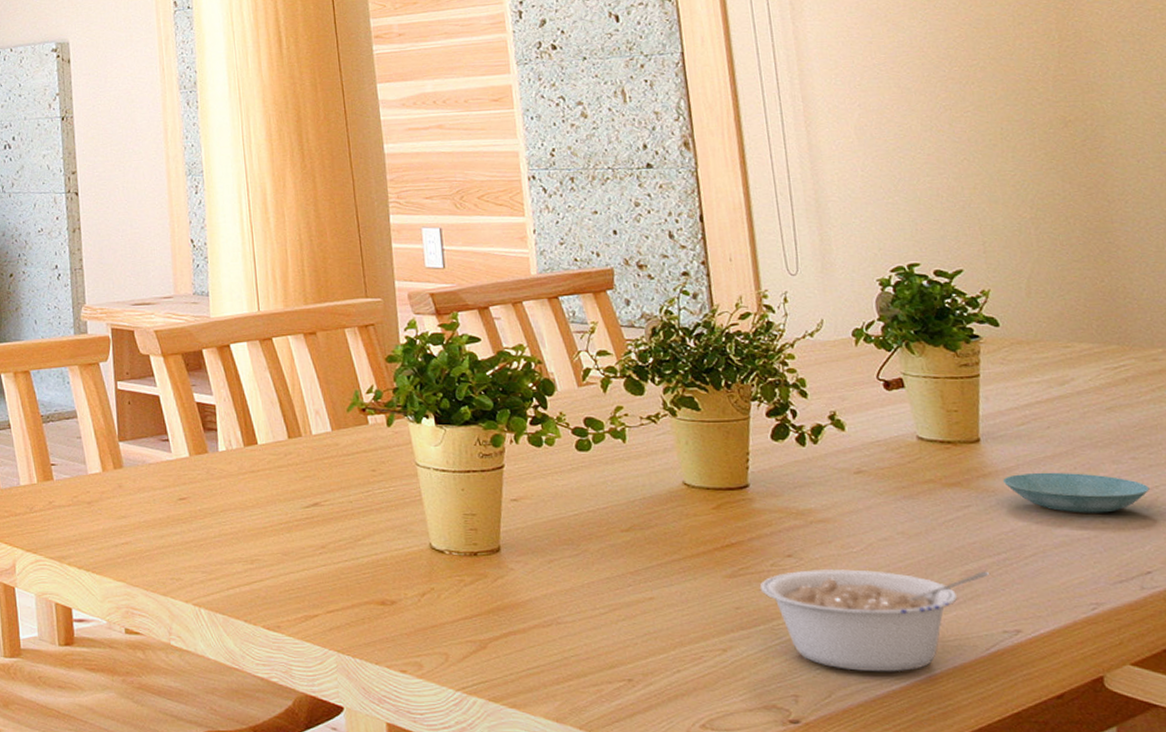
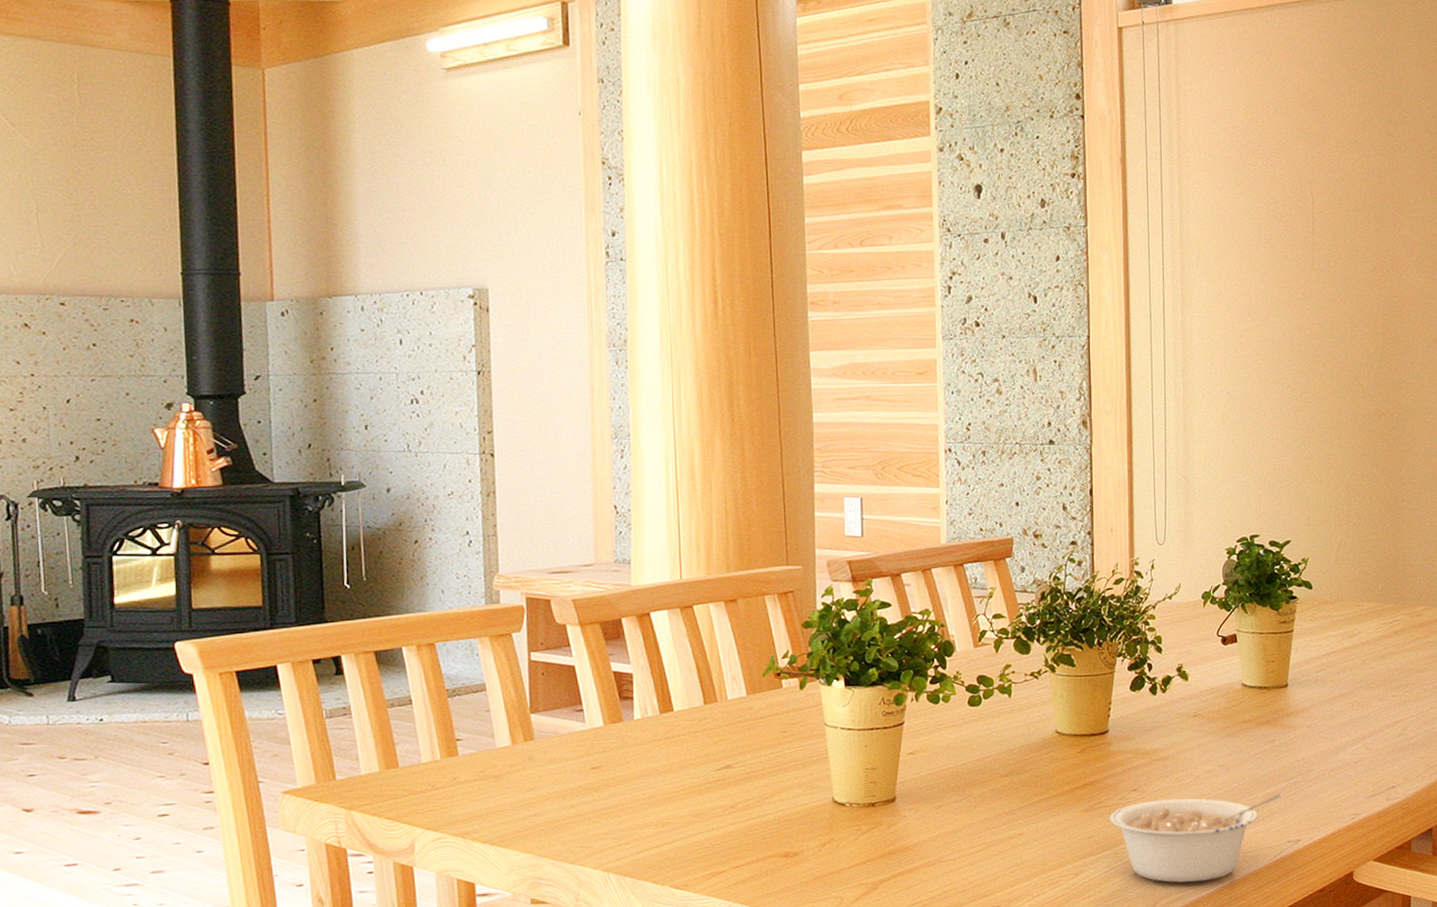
saucer: present [1003,472,1150,513] -> none [1301,709,1402,742]

